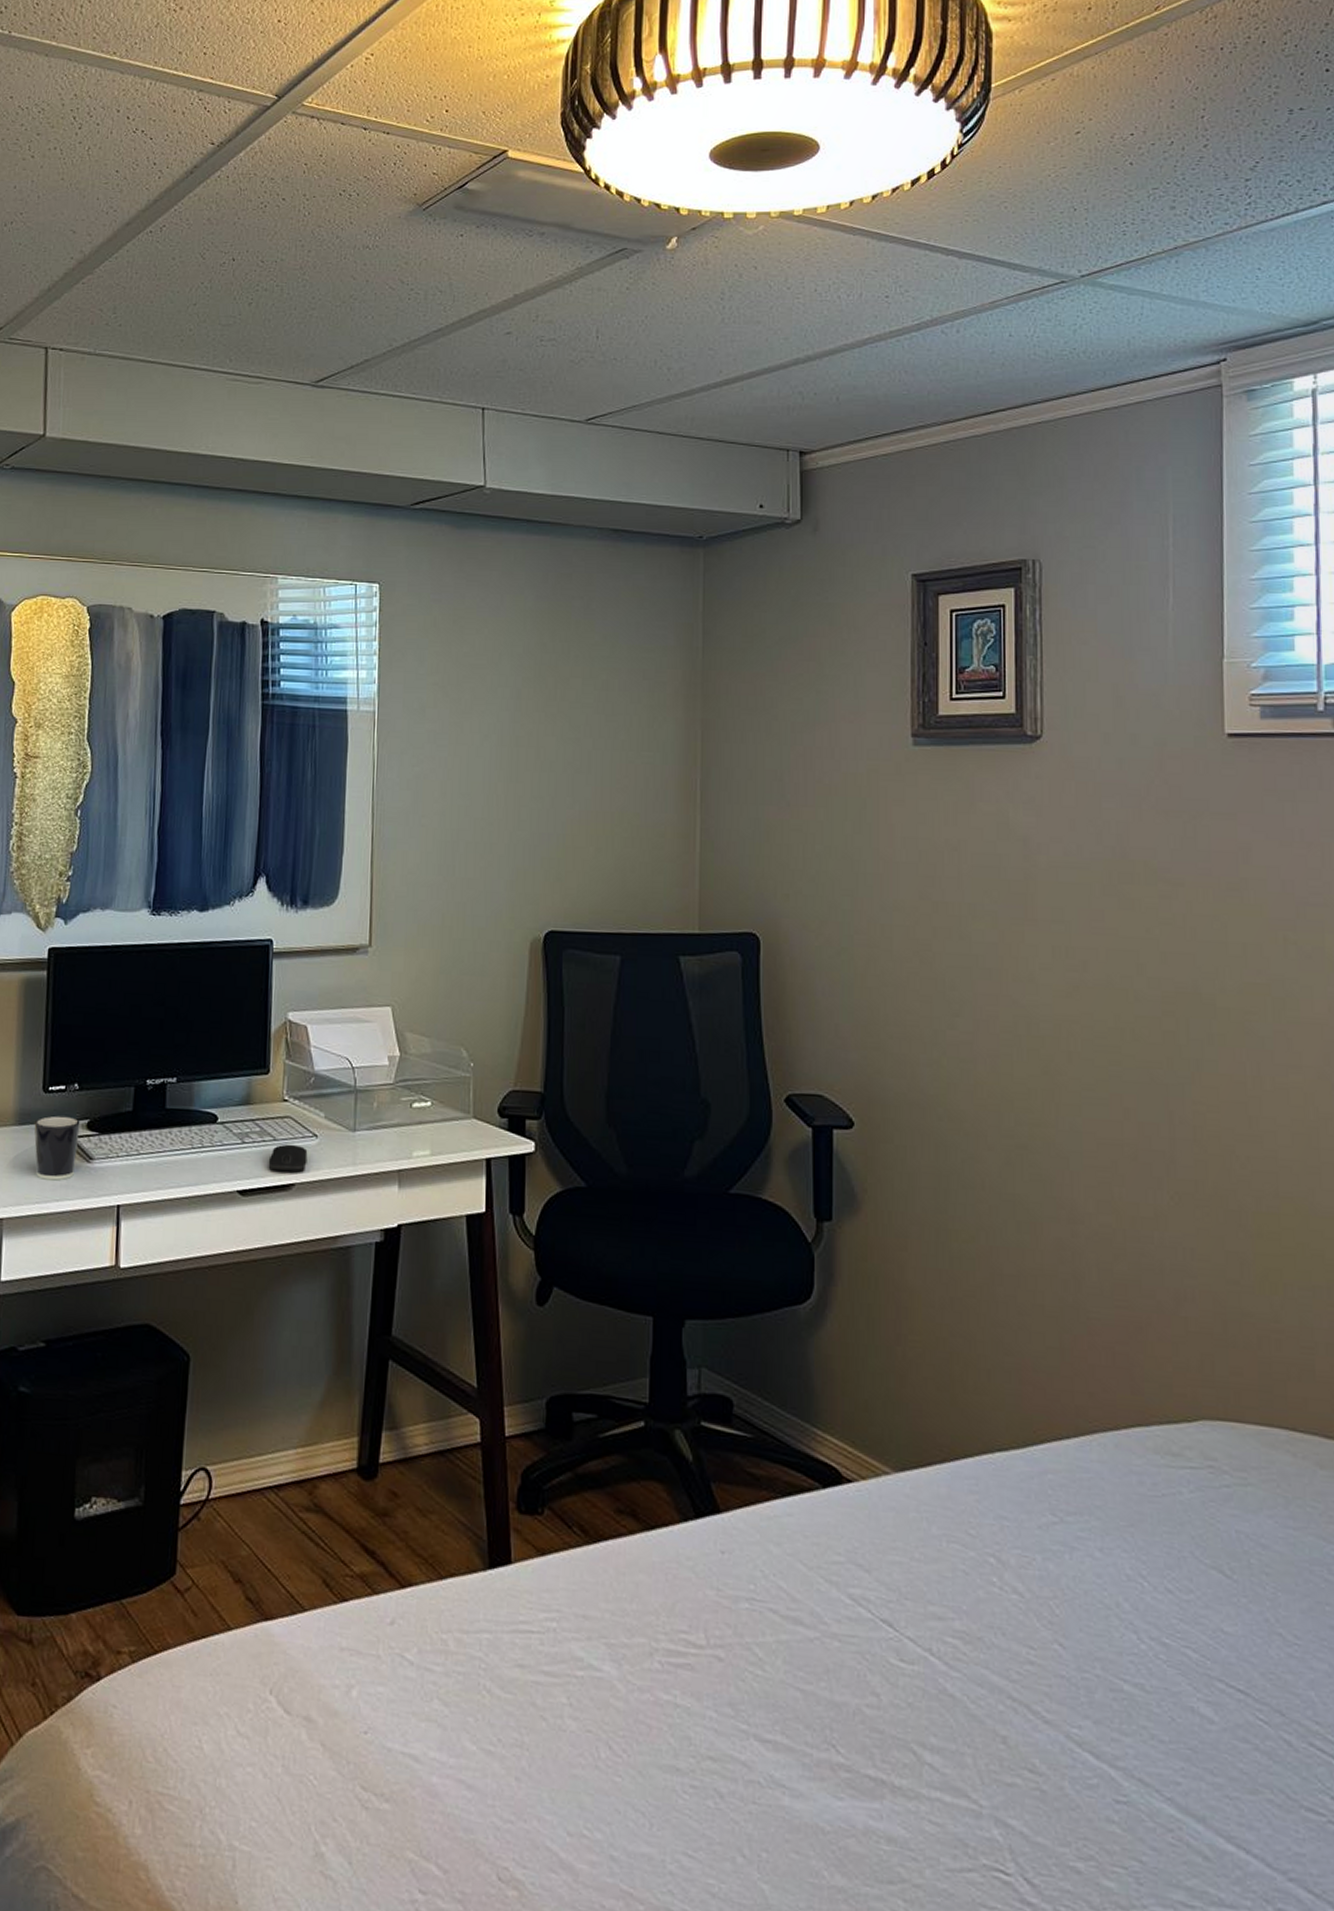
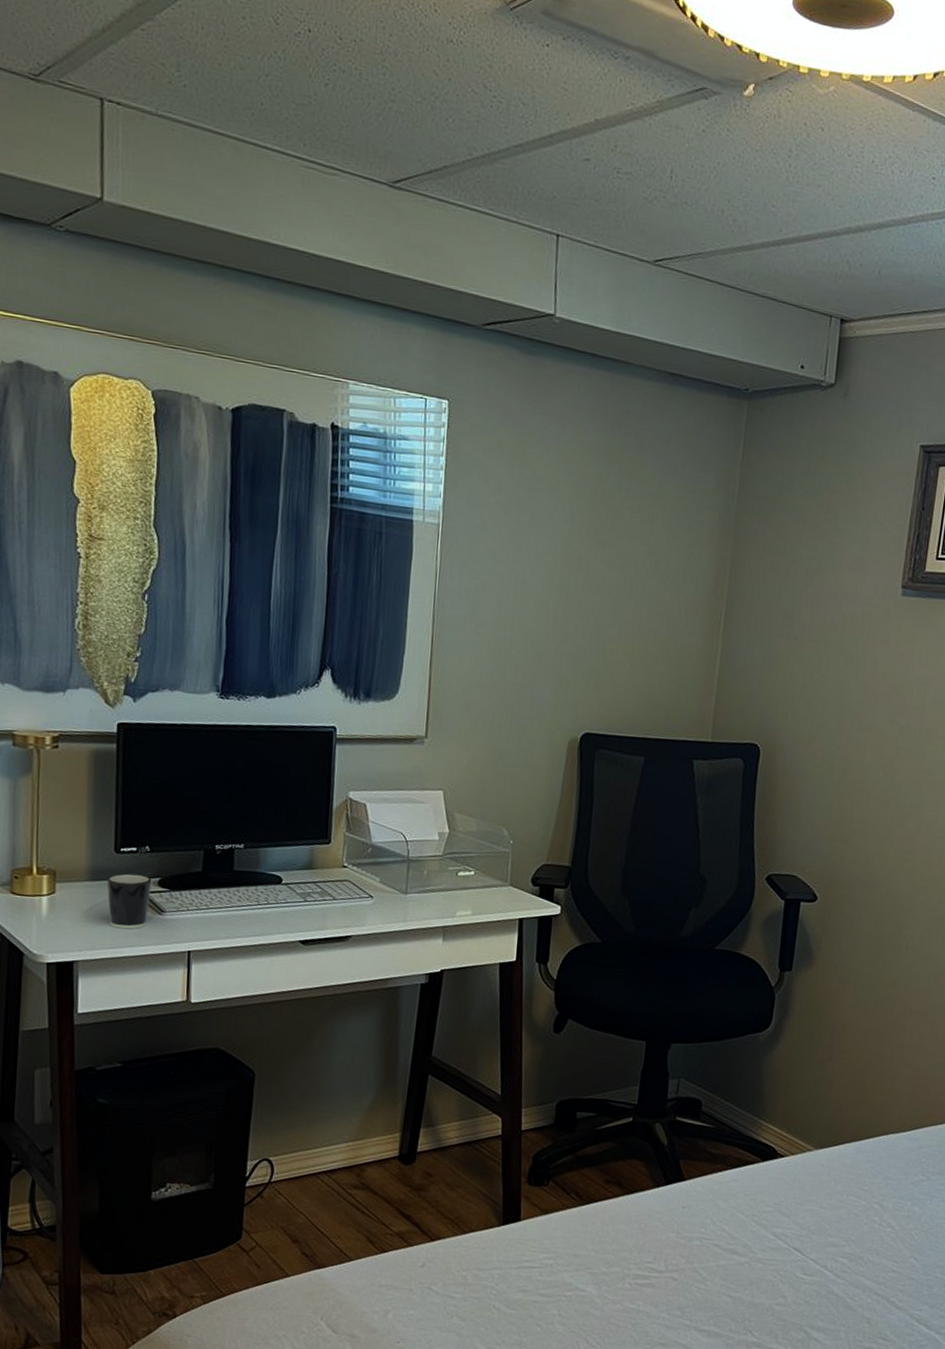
computer mouse: present [268,1143,308,1172] -> none [327,903,364,926]

